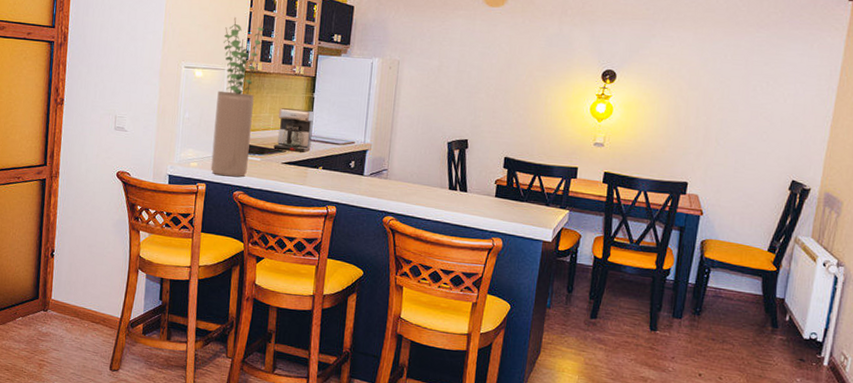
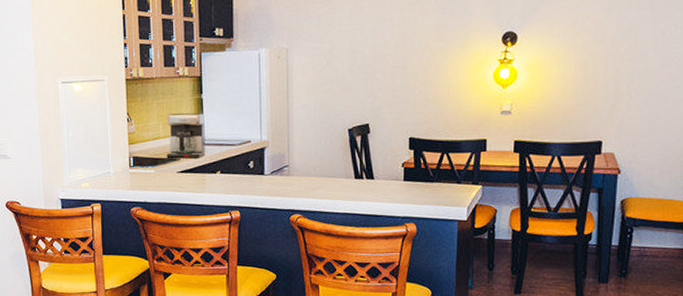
vase: present [210,17,264,177] -> none [98,21,142,193]

